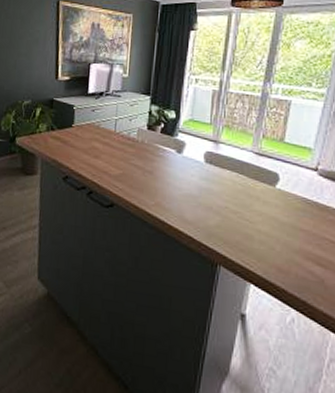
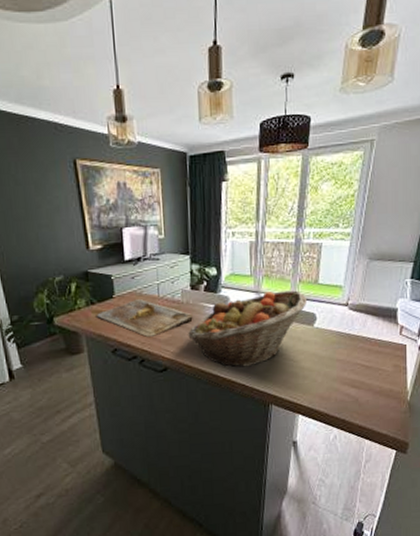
cutting board: none [54,131,146,171] -> present [96,298,193,338]
fruit basket: none [139,143,269,219] -> present [188,290,306,368]

